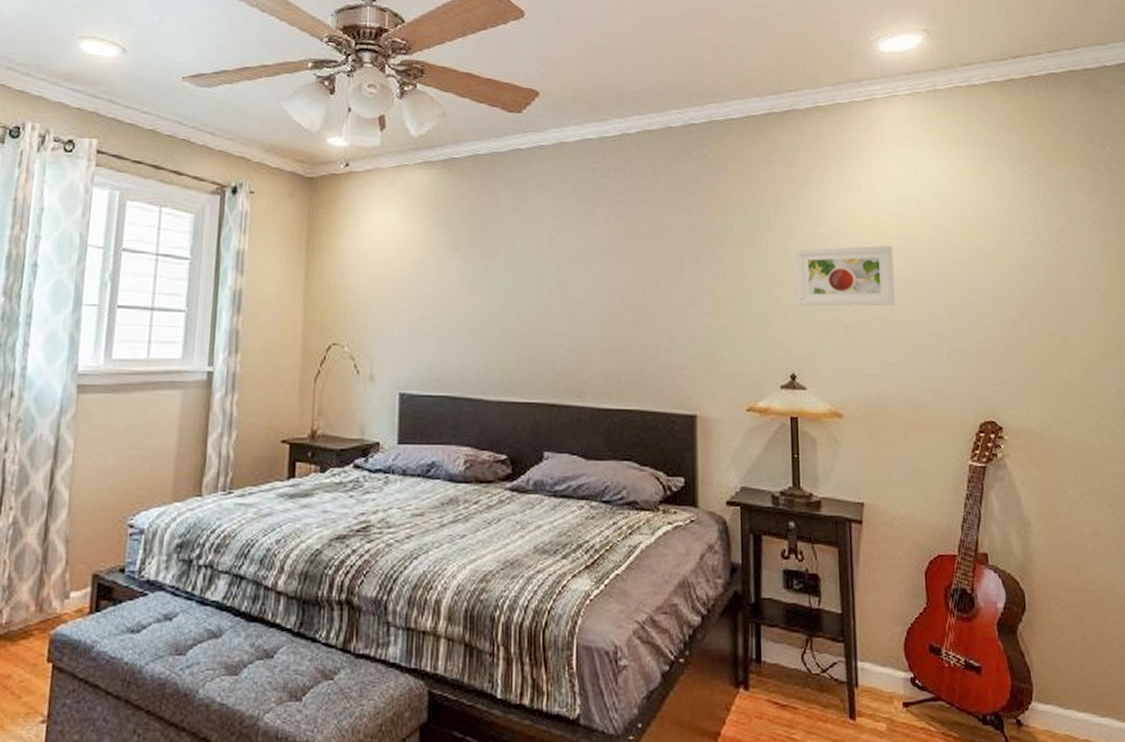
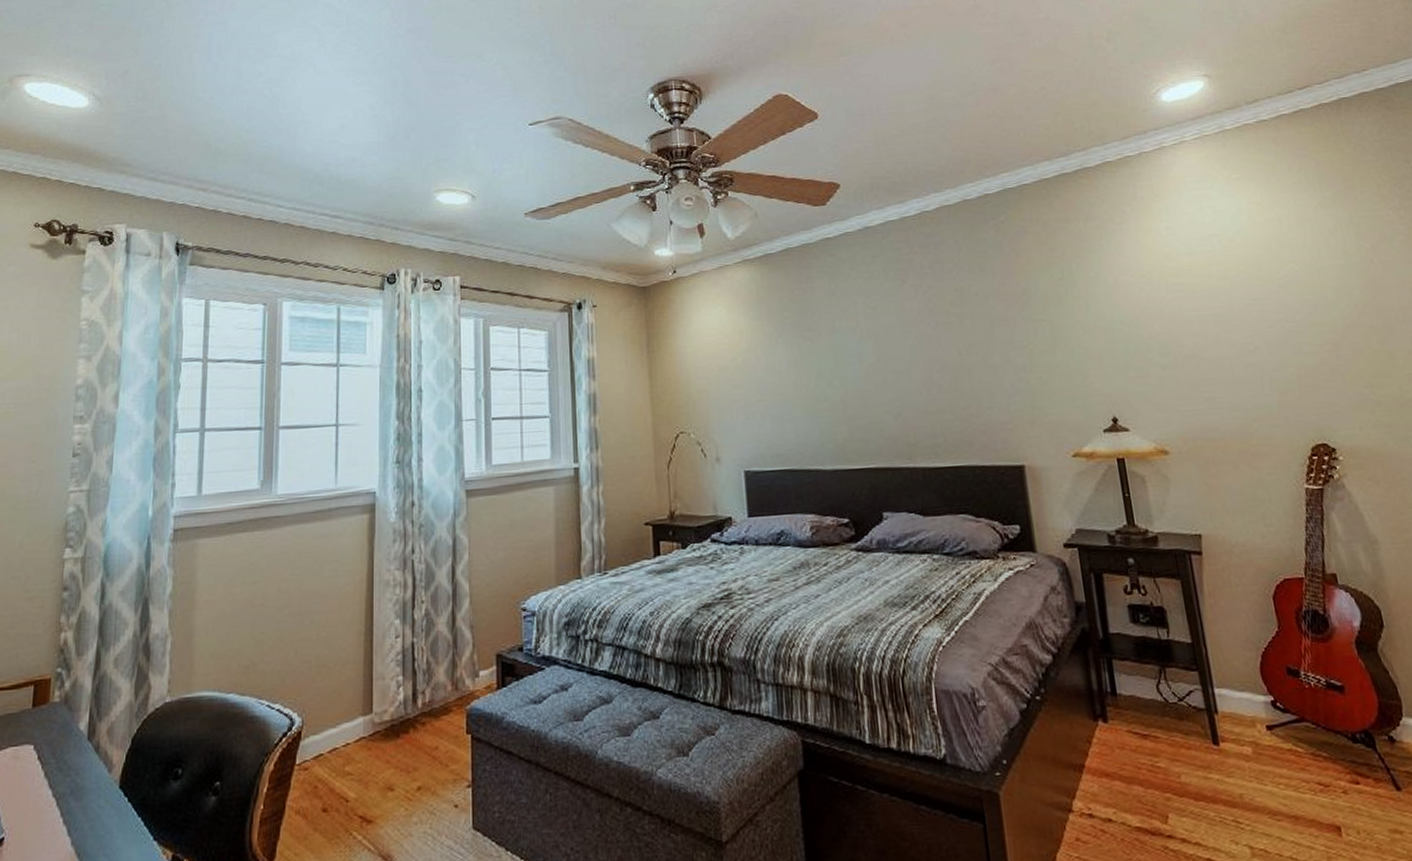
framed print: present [795,245,895,306] -> none [1102,285,1209,352]

